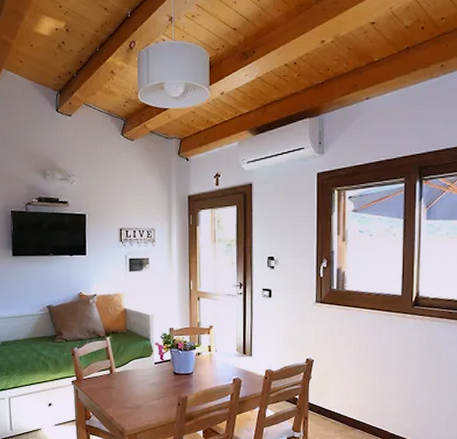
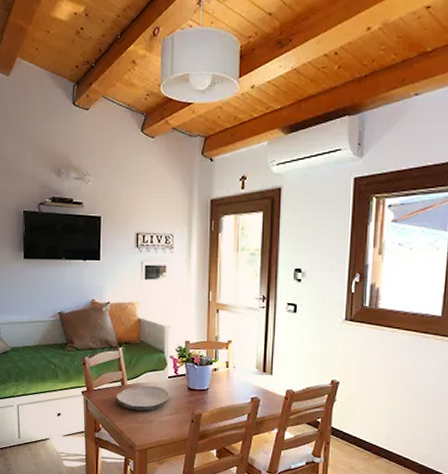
plate: none [104,373,156,396] -> present [115,386,169,411]

